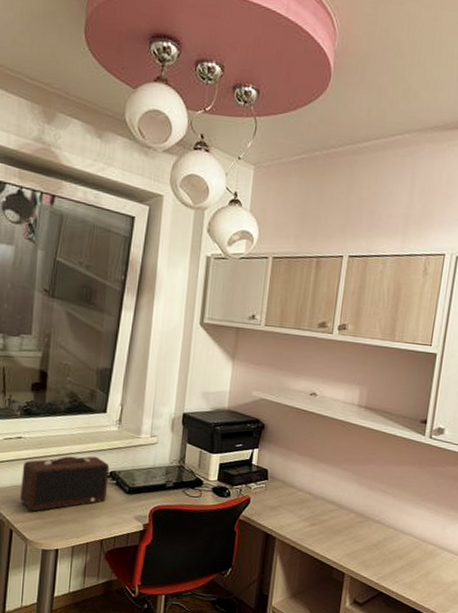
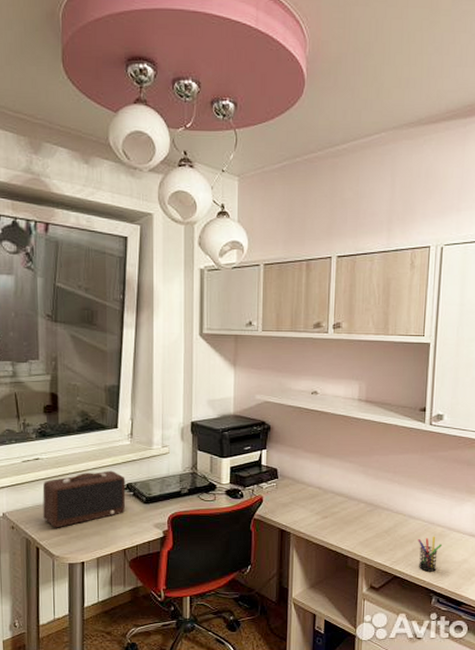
pen holder: none [406,554,433,591] -> present [418,536,443,572]

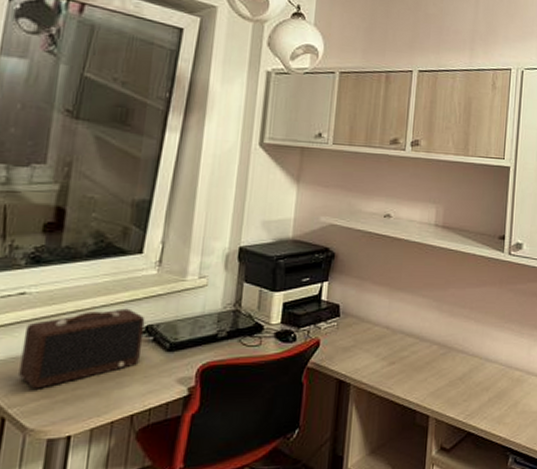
pen holder: present [418,536,443,572] -> none [494,381,521,425]

